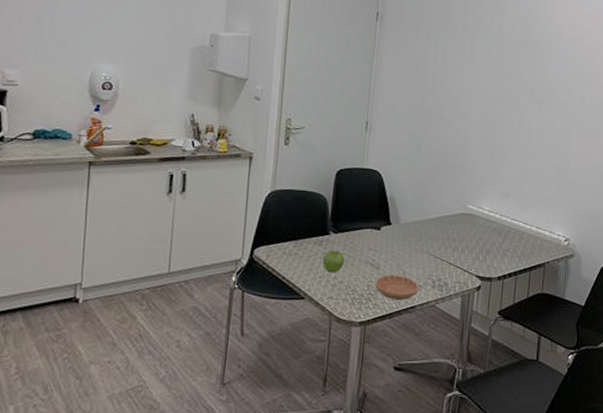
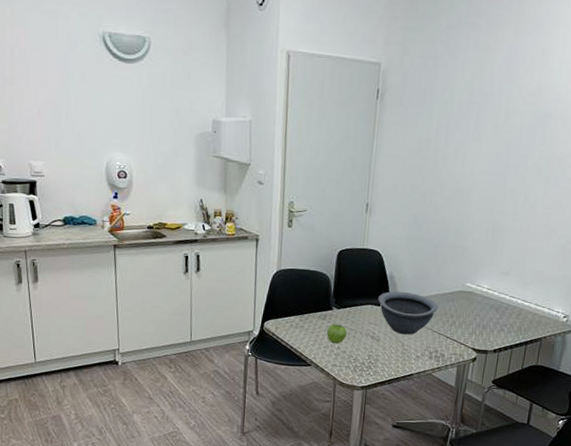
saucer: present [375,274,419,300] -> none [376,346,417,368]
bowl: none [378,213,441,262] -> present [378,291,439,335]

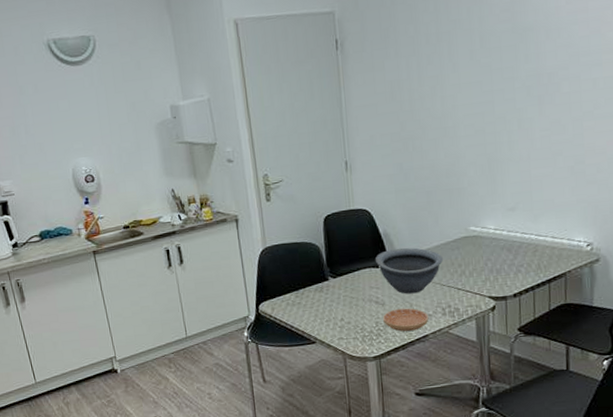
fruit: present [327,323,347,344] -> none [326,294,348,316]
saucer: none [376,346,417,368] -> present [383,308,429,332]

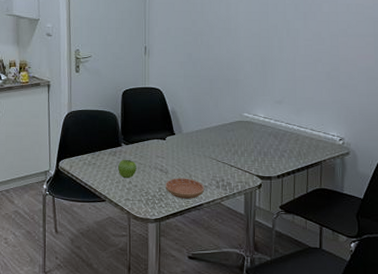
fruit: none [326,294,348,316] -> present [118,159,136,179]
bowl: present [376,247,444,294] -> none [163,124,221,166]

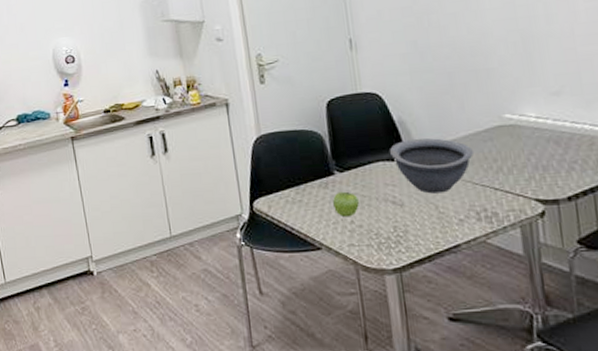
bowl: none [163,124,221,166] -> present [390,138,475,194]
saucer: present [166,178,205,199] -> none [402,210,460,239]

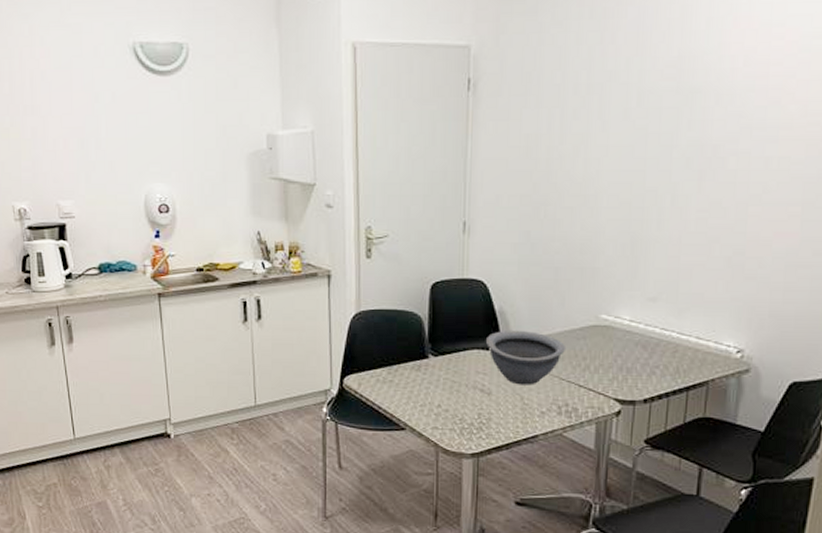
fruit: present [333,191,359,218] -> none [423,375,448,401]

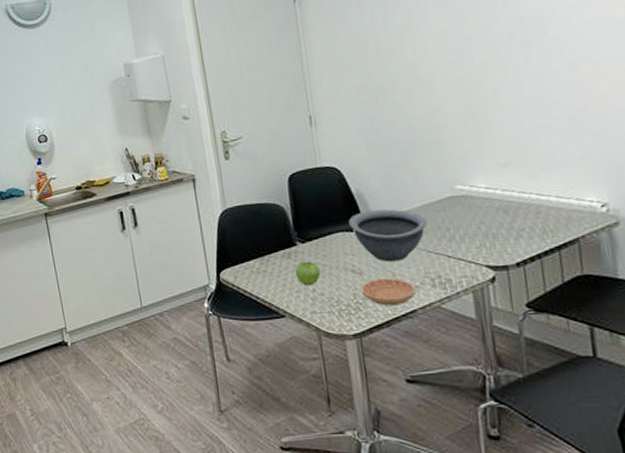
fruit: none [423,375,448,401] -> present [295,261,321,286]
saucer: none [487,400,541,429] -> present [361,278,416,305]

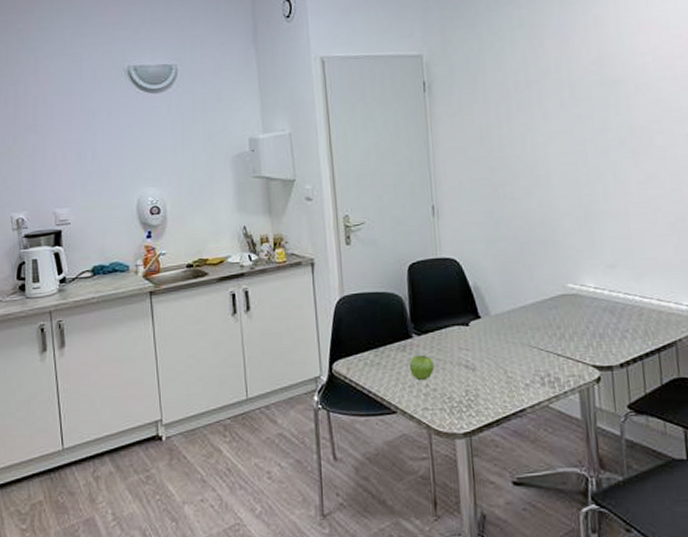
bowl: present [349,209,429,262] -> none [465,304,541,359]
saucer: present [361,278,416,305] -> none [474,375,526,403]

